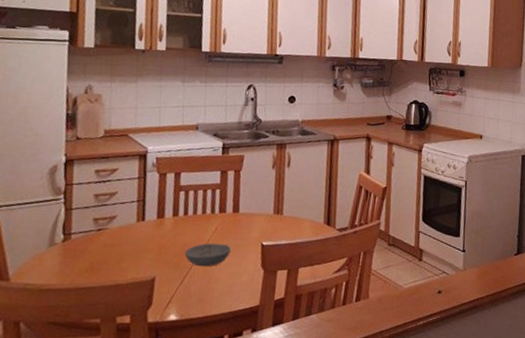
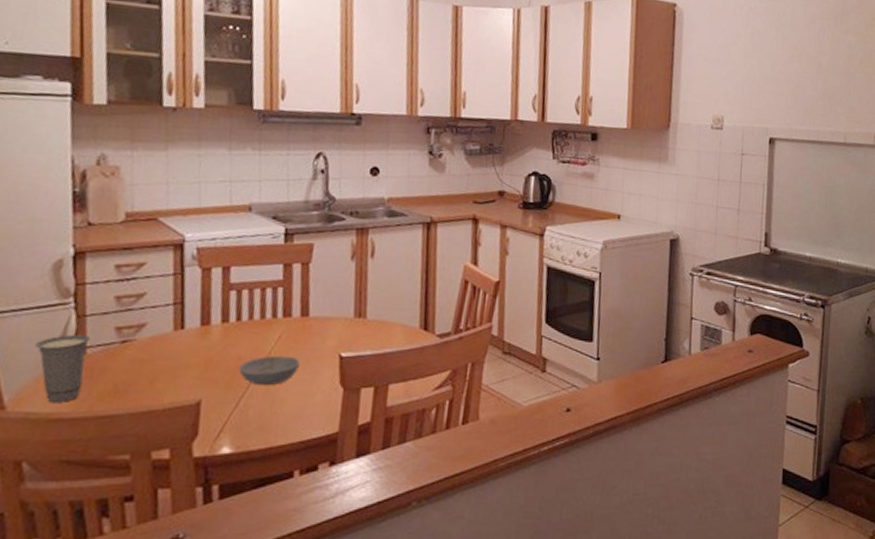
cup: none [33,223,76,276] -> present [34,335,92,402]

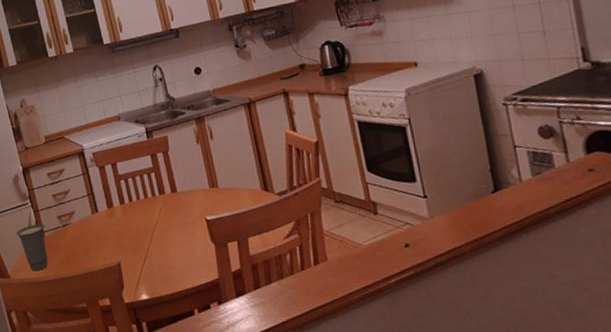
bowl: present [239,355,301,386] -> none [139,223,180,248]

